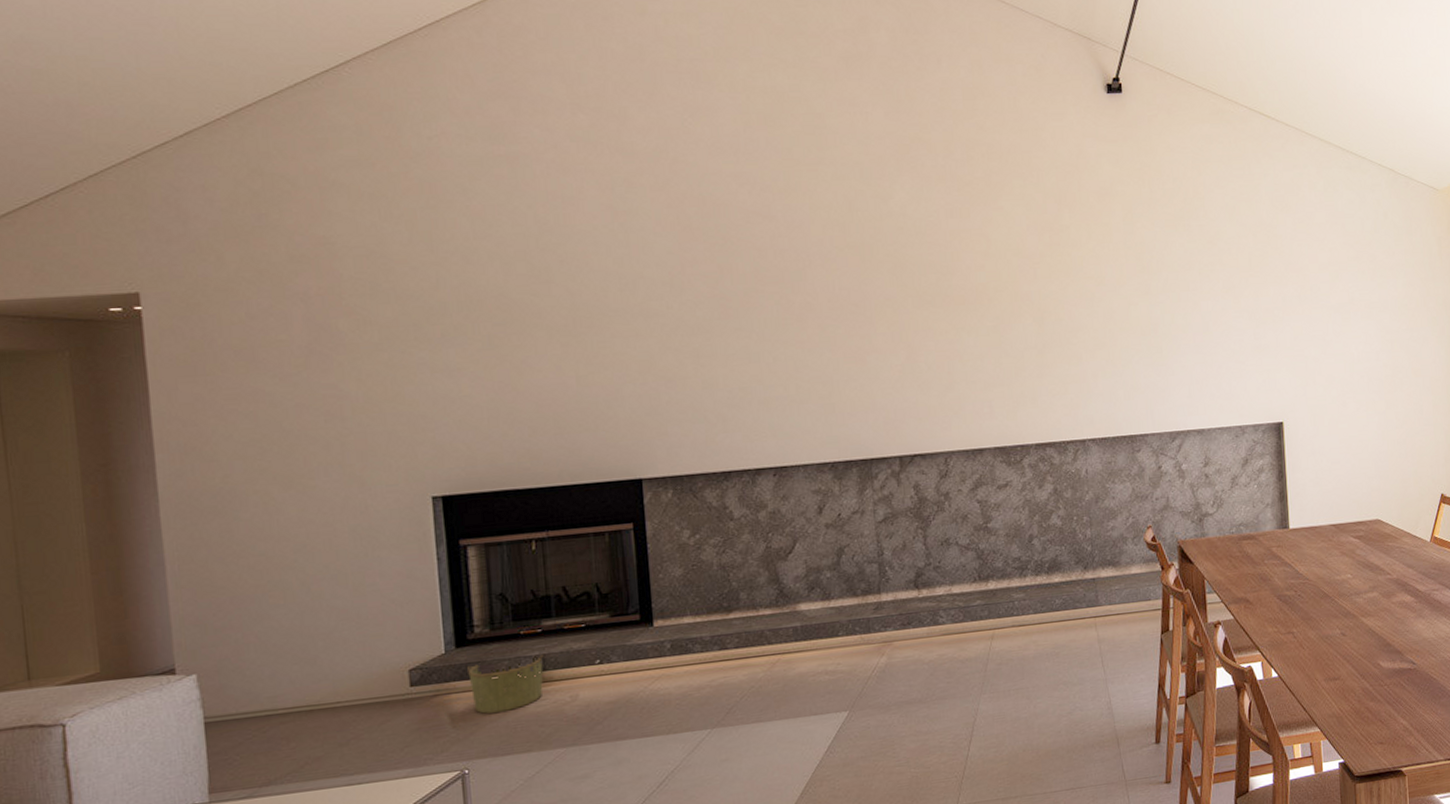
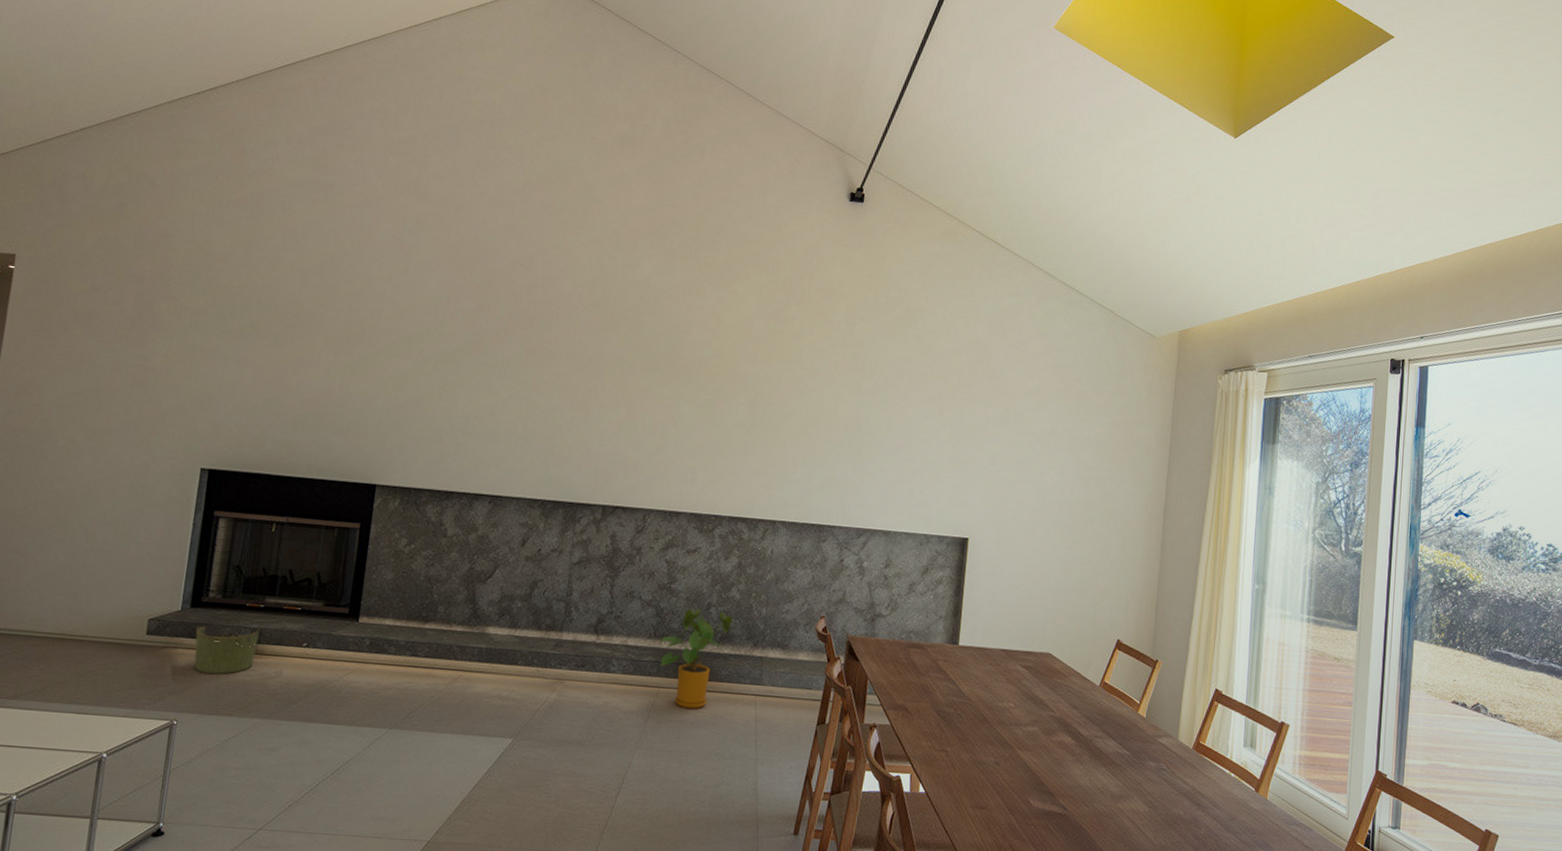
house plant: none [985,541,1058,645] -> present [659,608,733,710]

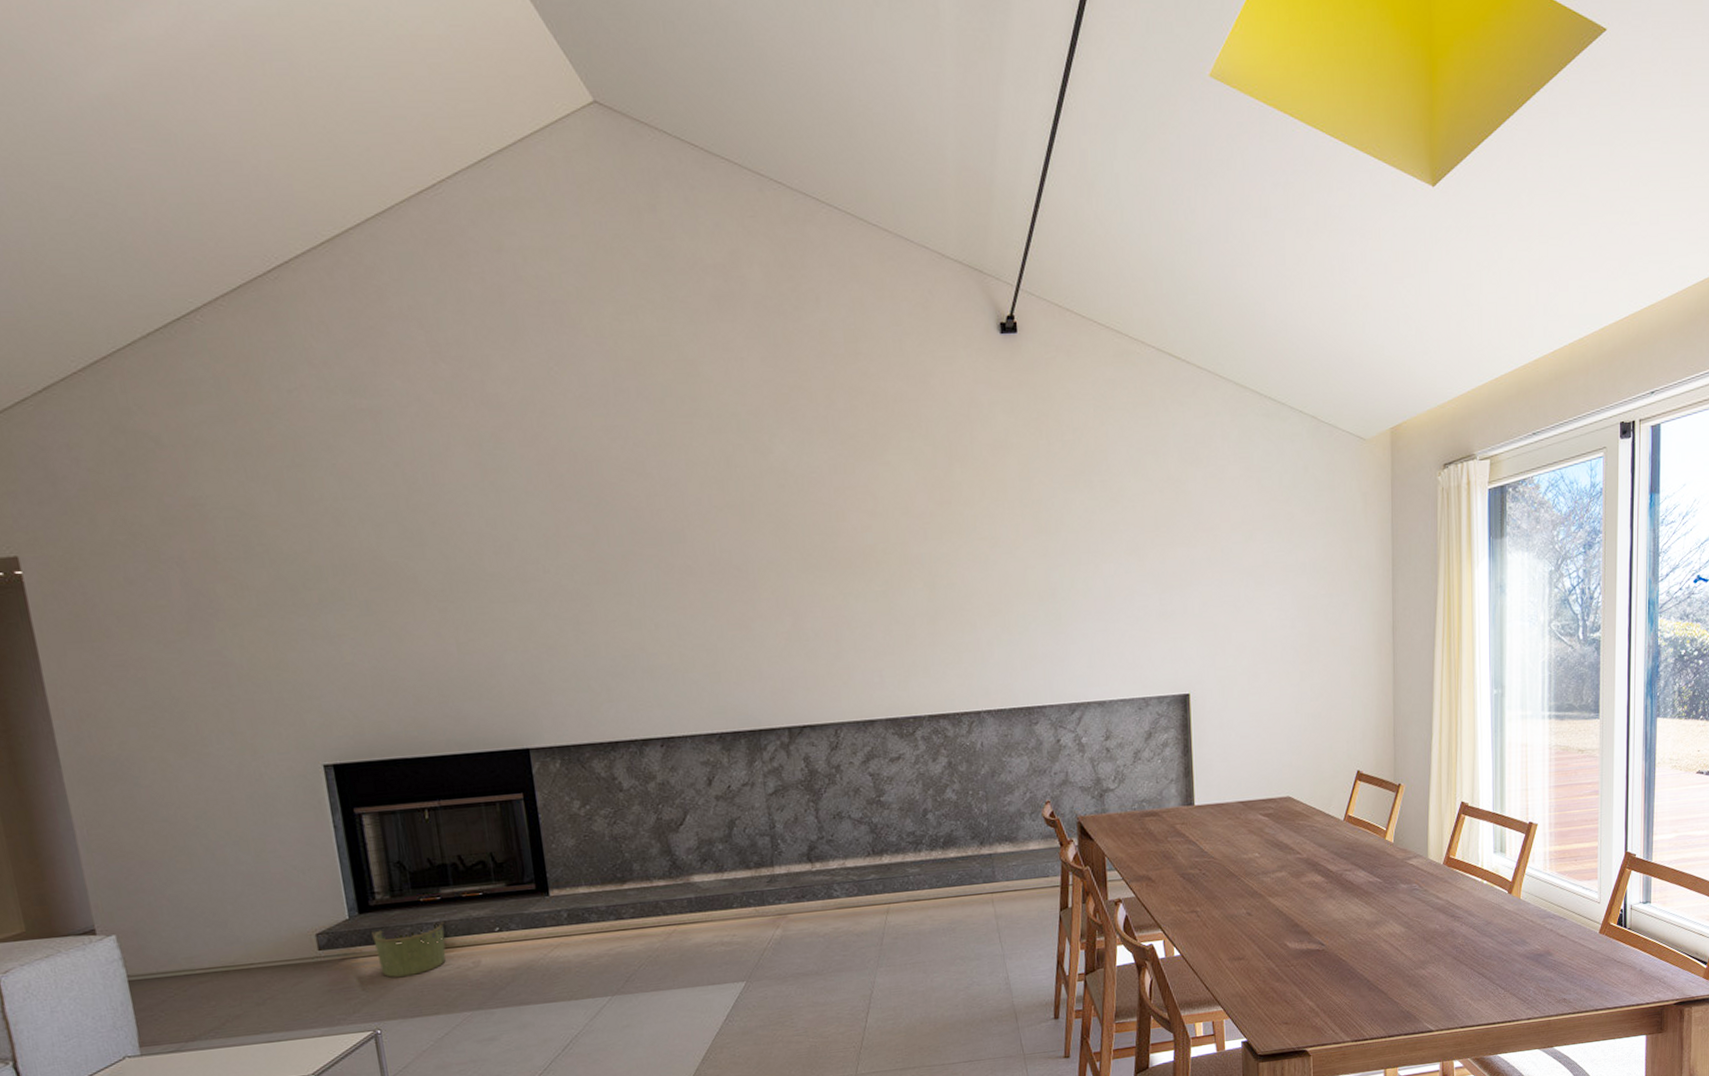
house plant: present [659,608,733,710] -> none [879,815,953,920]

